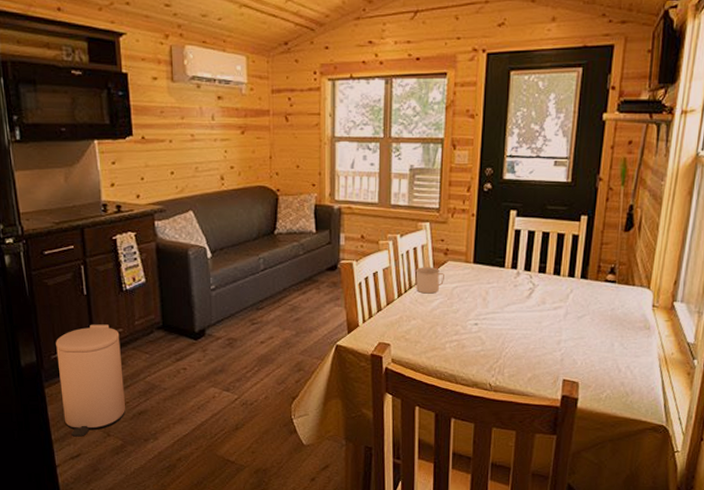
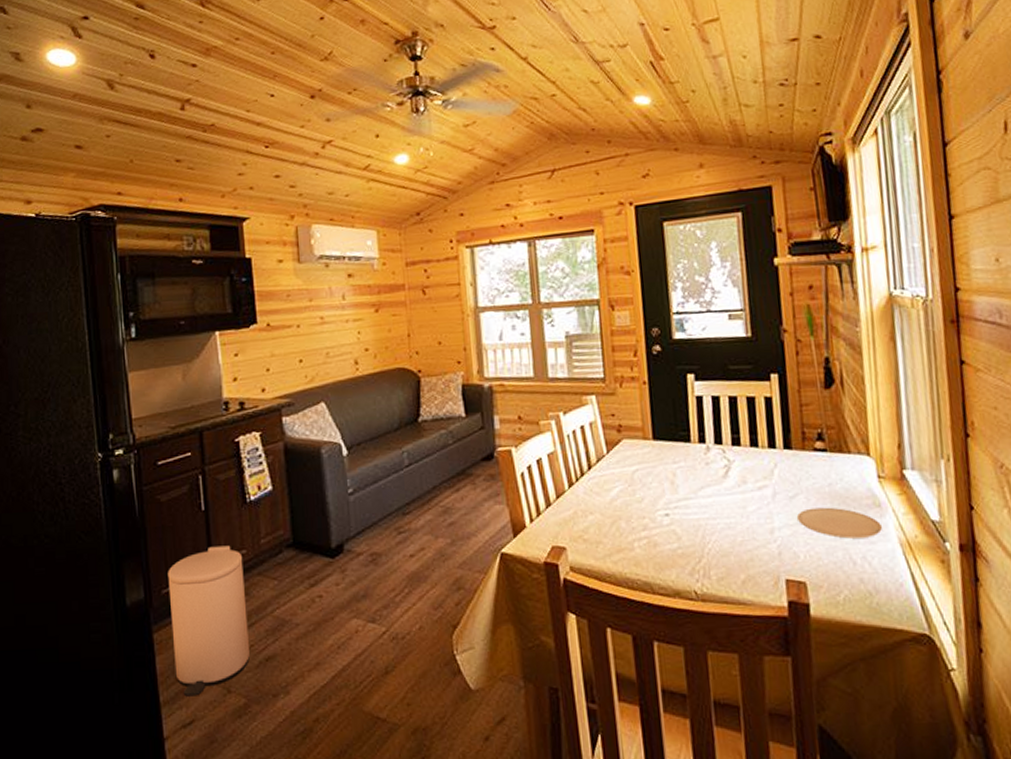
mug: present [415,267,444,294] -> none [586,448,621,481]
plate: none [581,327,648,352] -> present [797,507,883,539]

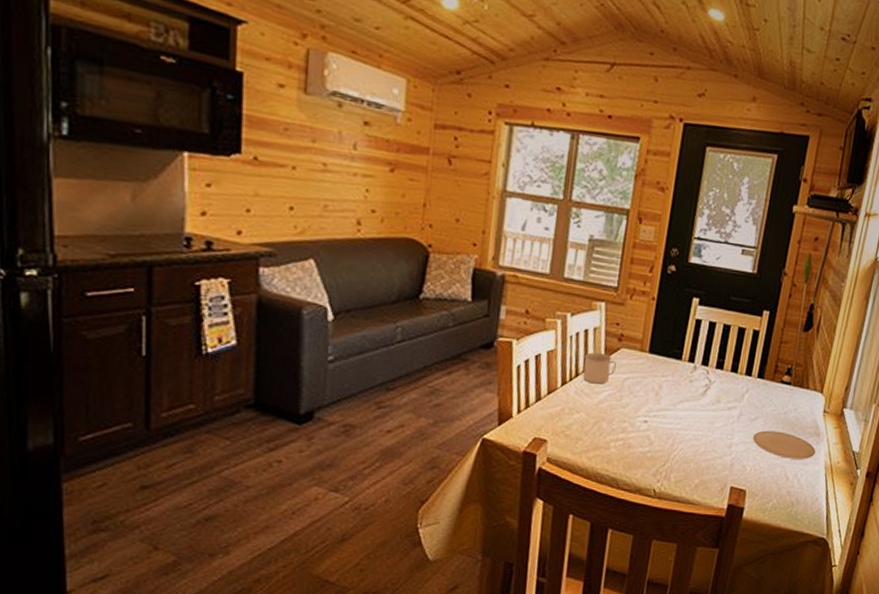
pedal bin: present [168,545,250,697] -> none [88,396,190,551]
mug: none [586,448,621,481] -> present [583,352,616,384]

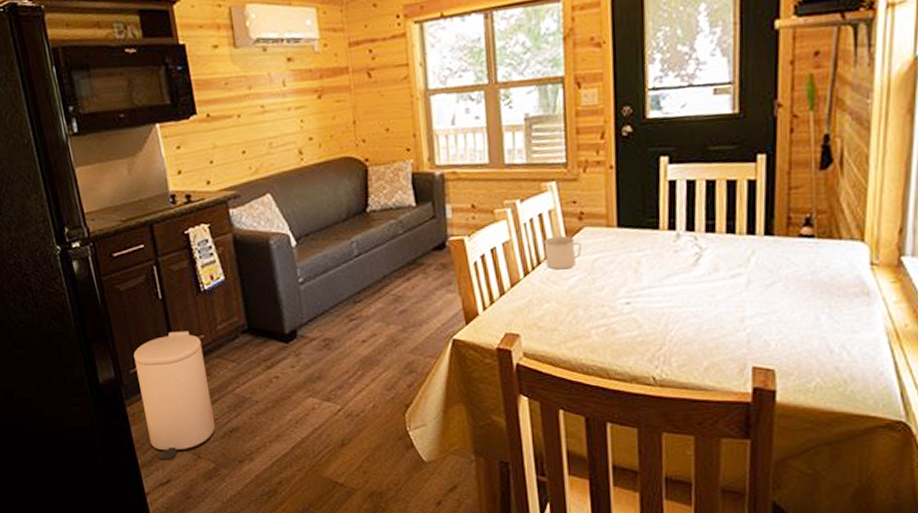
pedal bin: none [88,396,190,551] -> present [133,331,215,460]
plate: present [753,430,817,460] -> none [773,295,869,327]

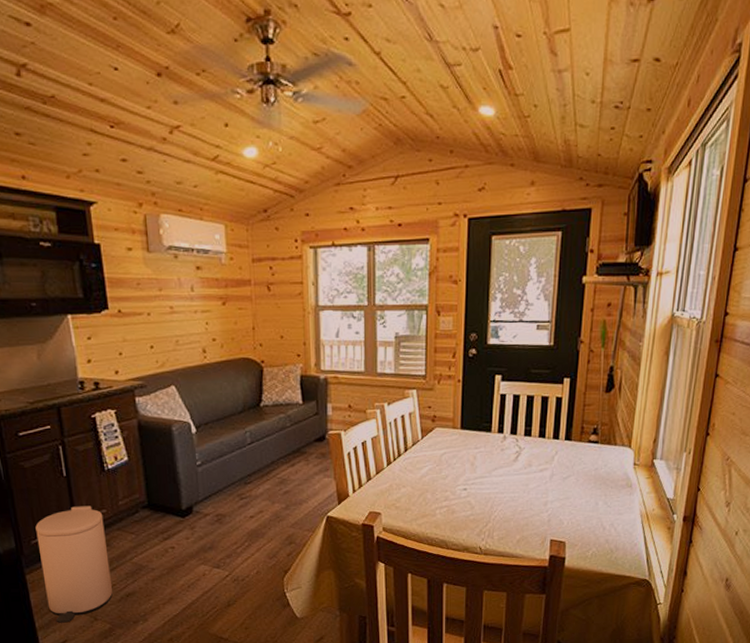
mug: present [543,236,581,270] -> none [404,434,432,461]

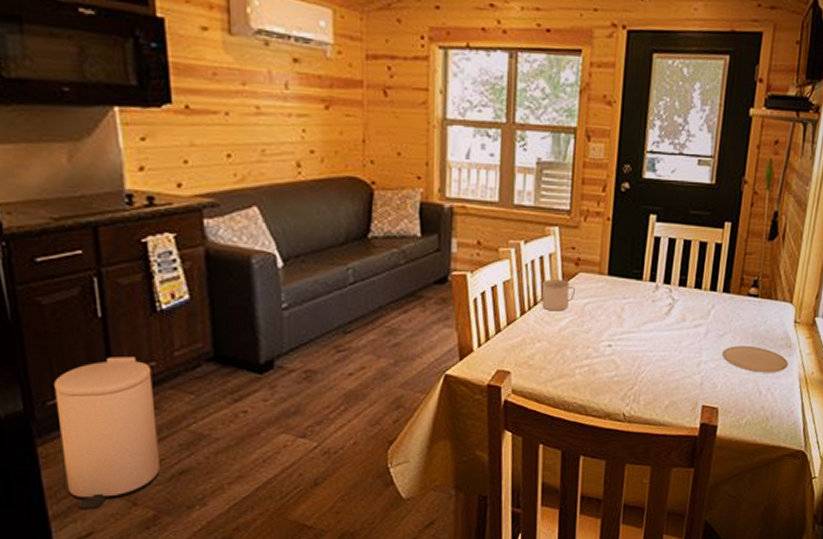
mug: none [404,434,432,461] -> present [541,279,575,311]
plate: none [567,486,630,510] -> present [722,345,789,373]

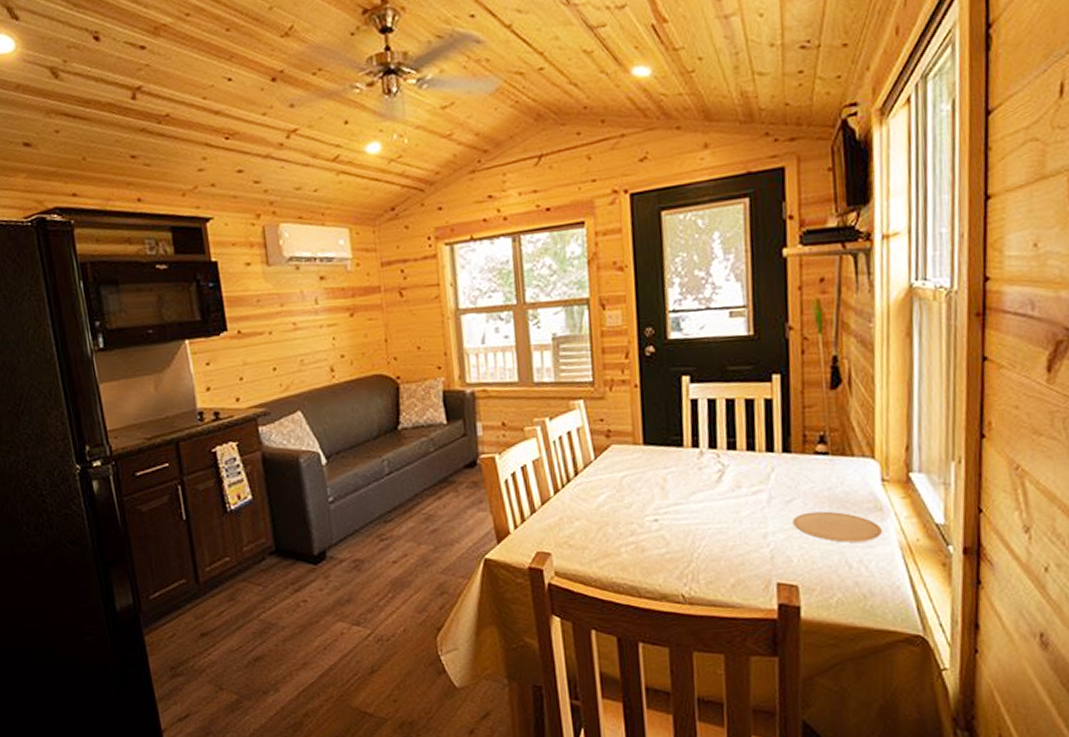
pedal bin: present [54,356,160,510] -> none [154,553,239,693]
mug: present [541,279,575,311] -> none [572,453,610,488]

